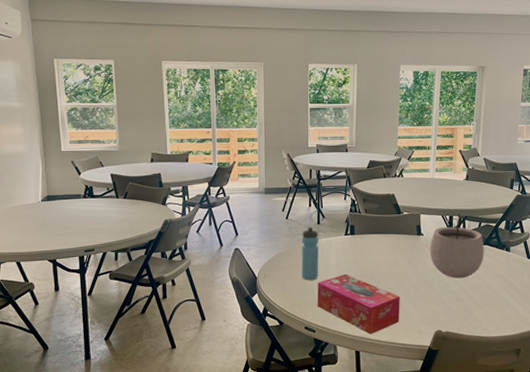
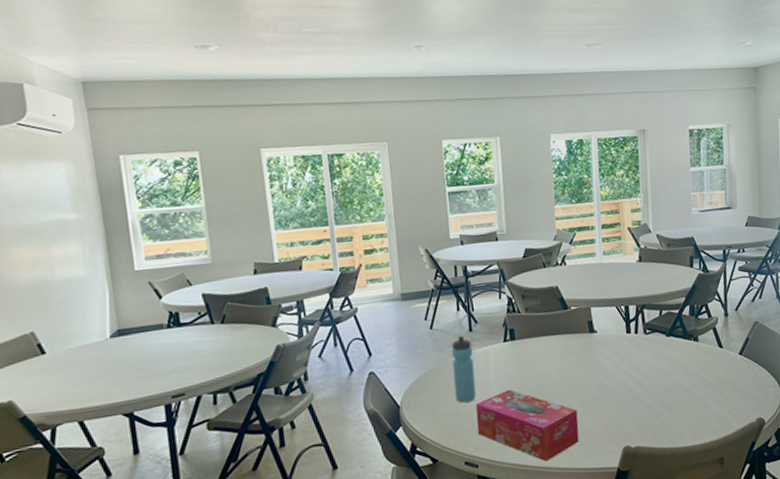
plant pot: present [429,213,484,279] -> none [605,301,670,381]

